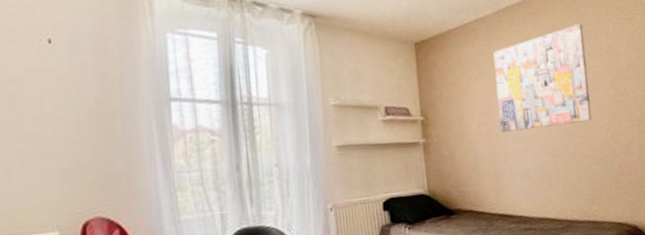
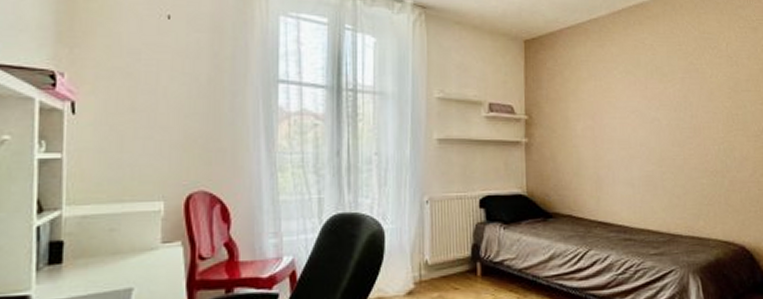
wall art: present [493,23,592,133] -> none [605,30,705,139]

